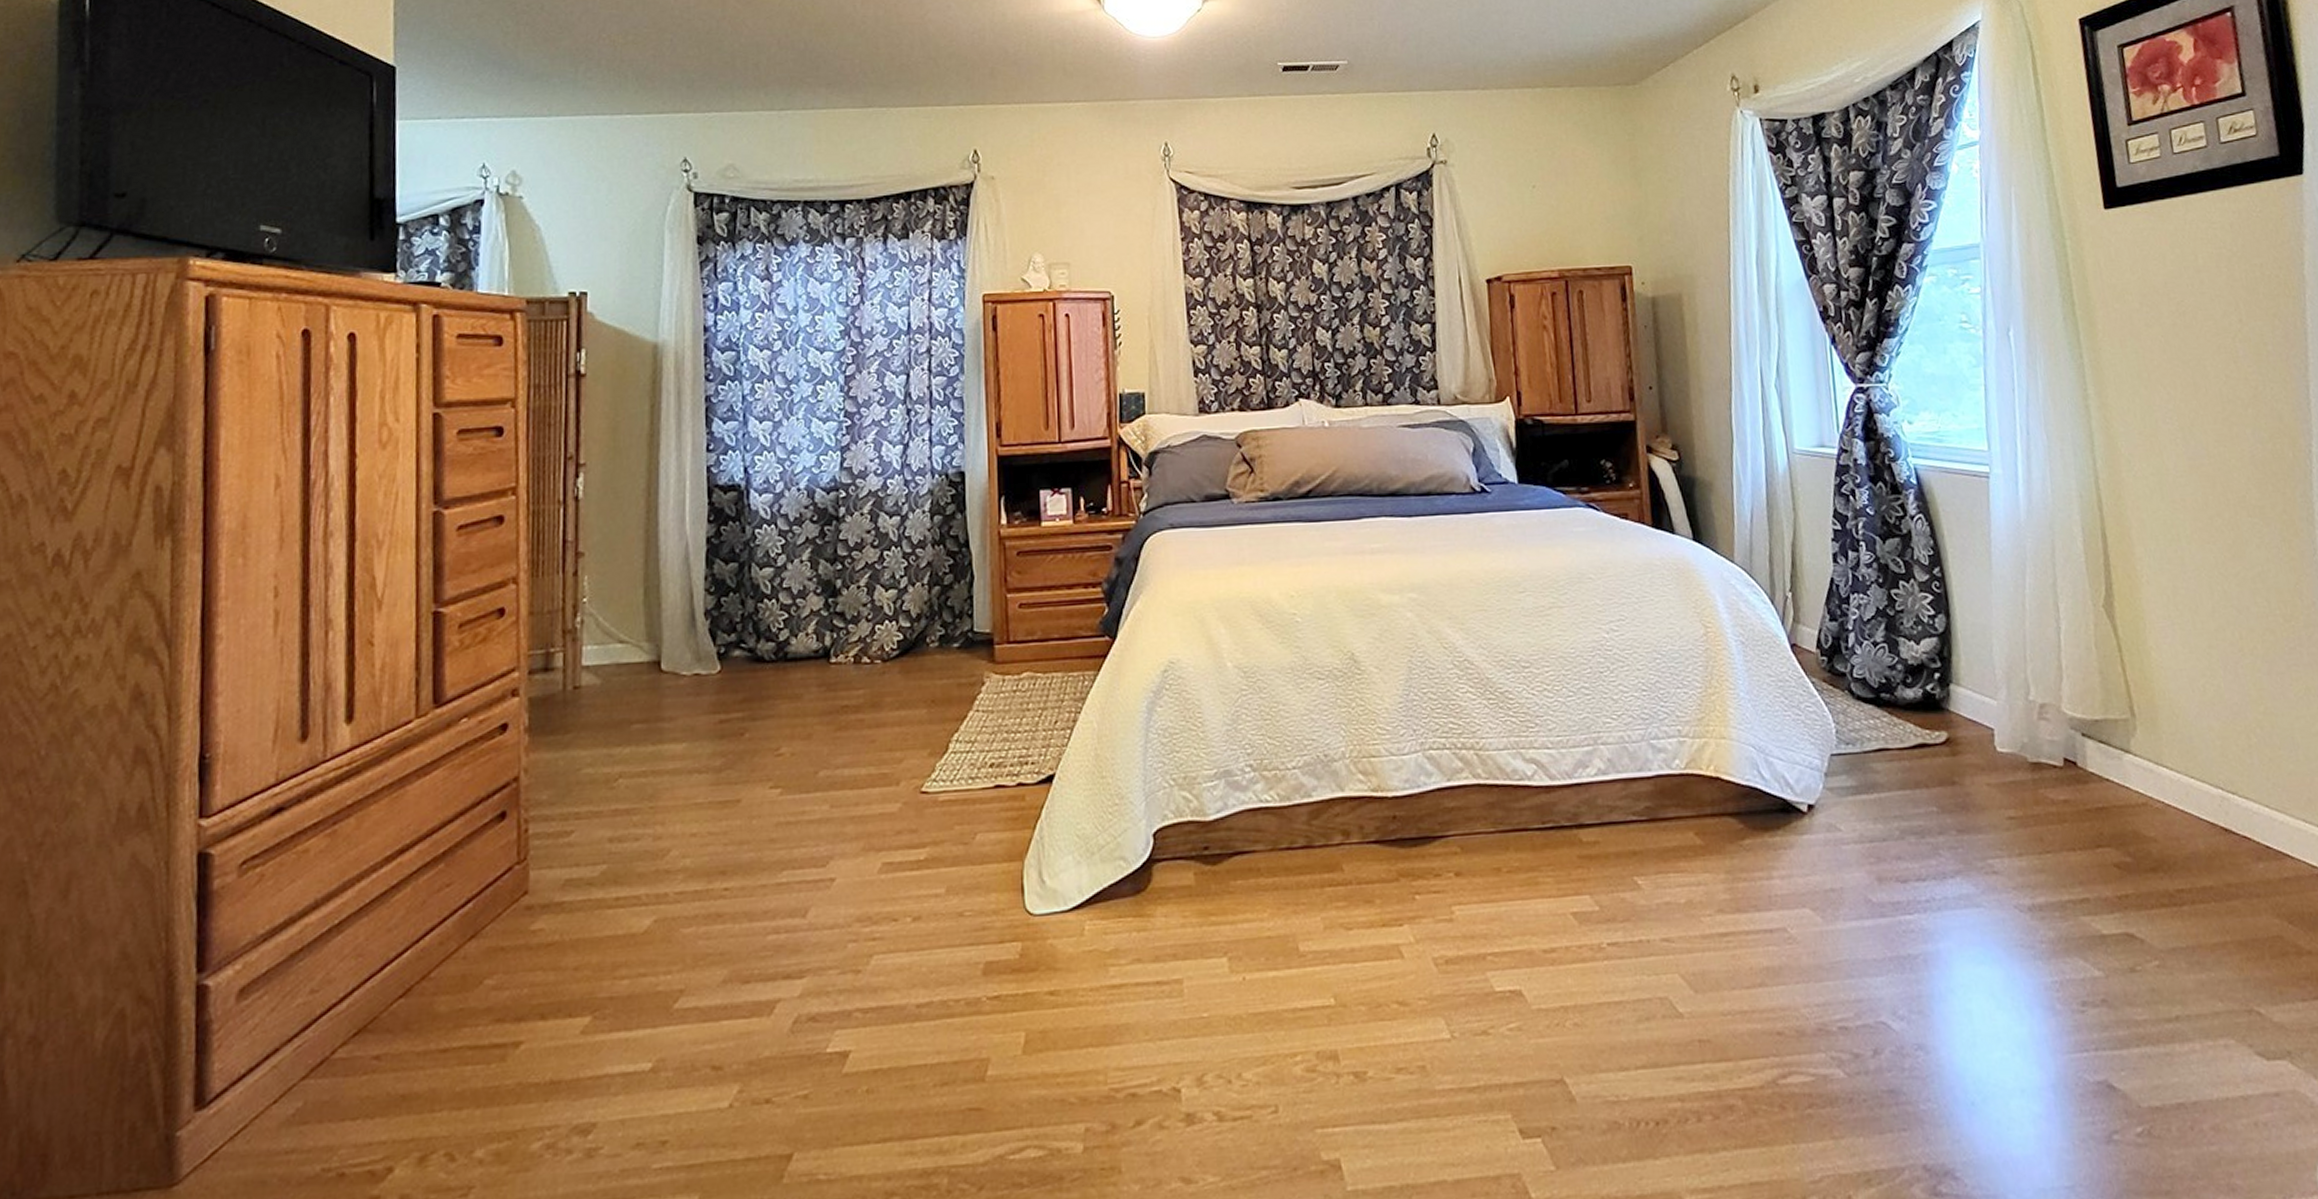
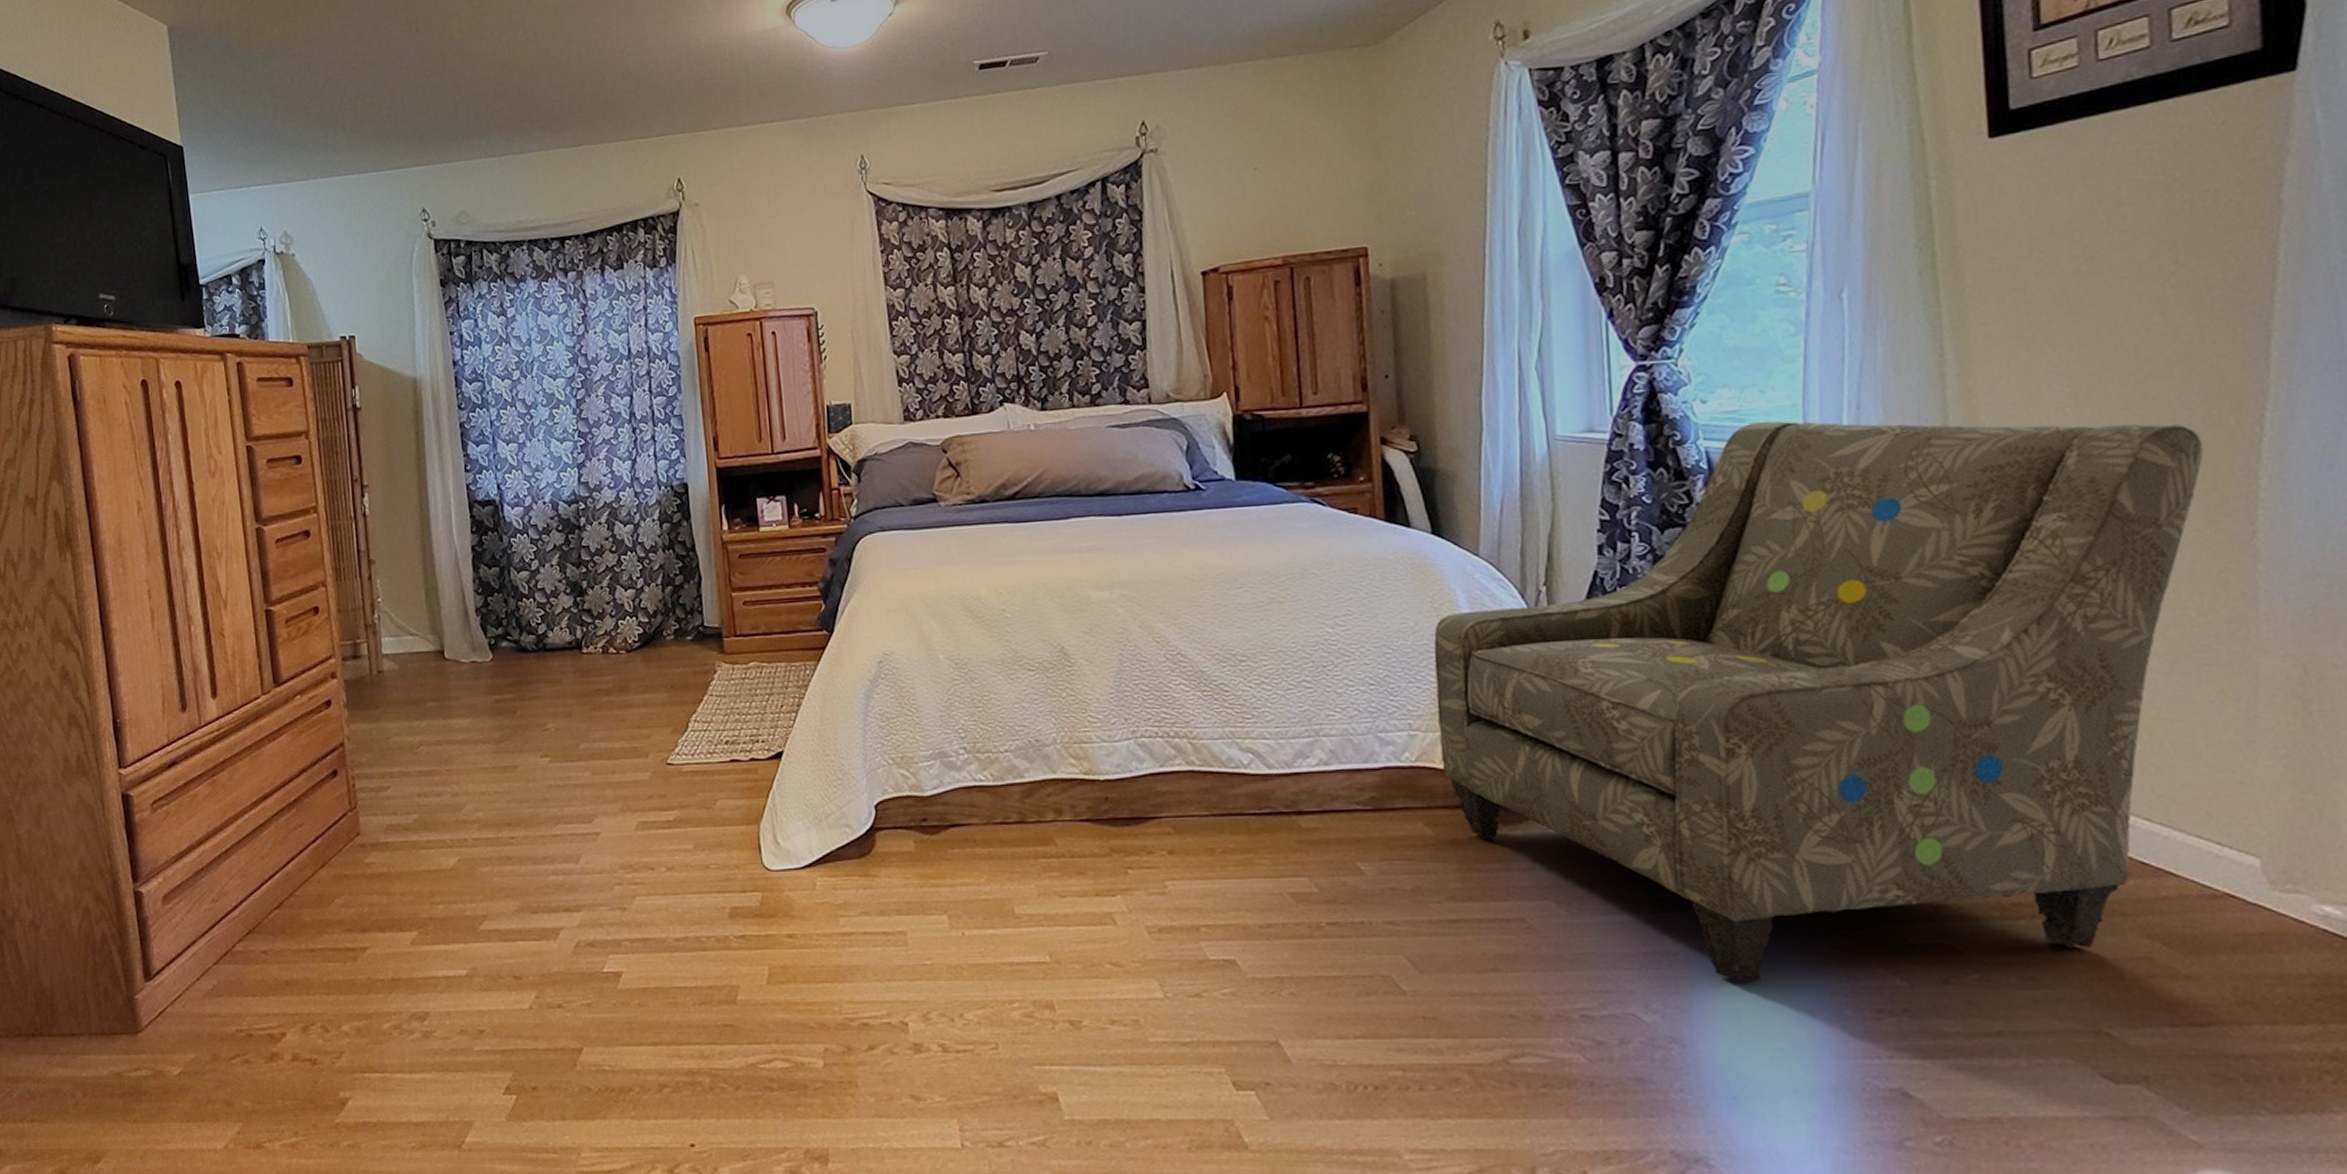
armchair: none [1698,442,2275,983] -> present [1433,421,2204,982]

